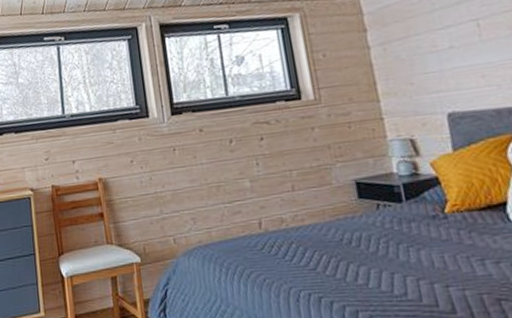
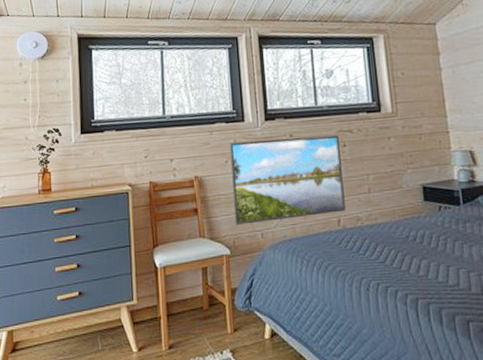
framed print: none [134,127,267,230] -> present [229,135,346,225]

